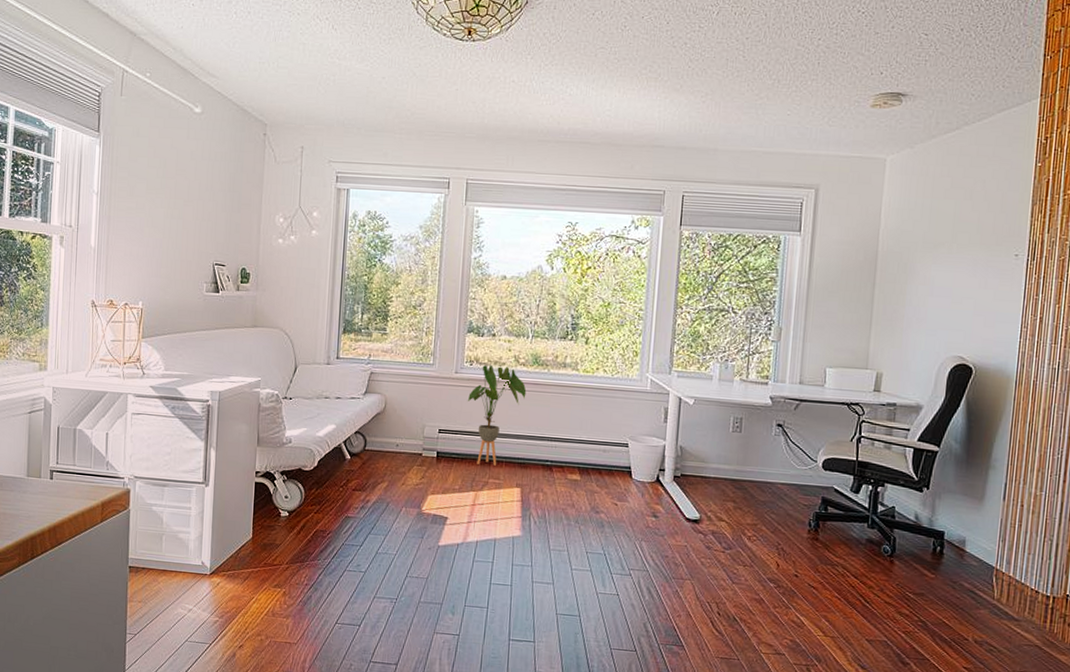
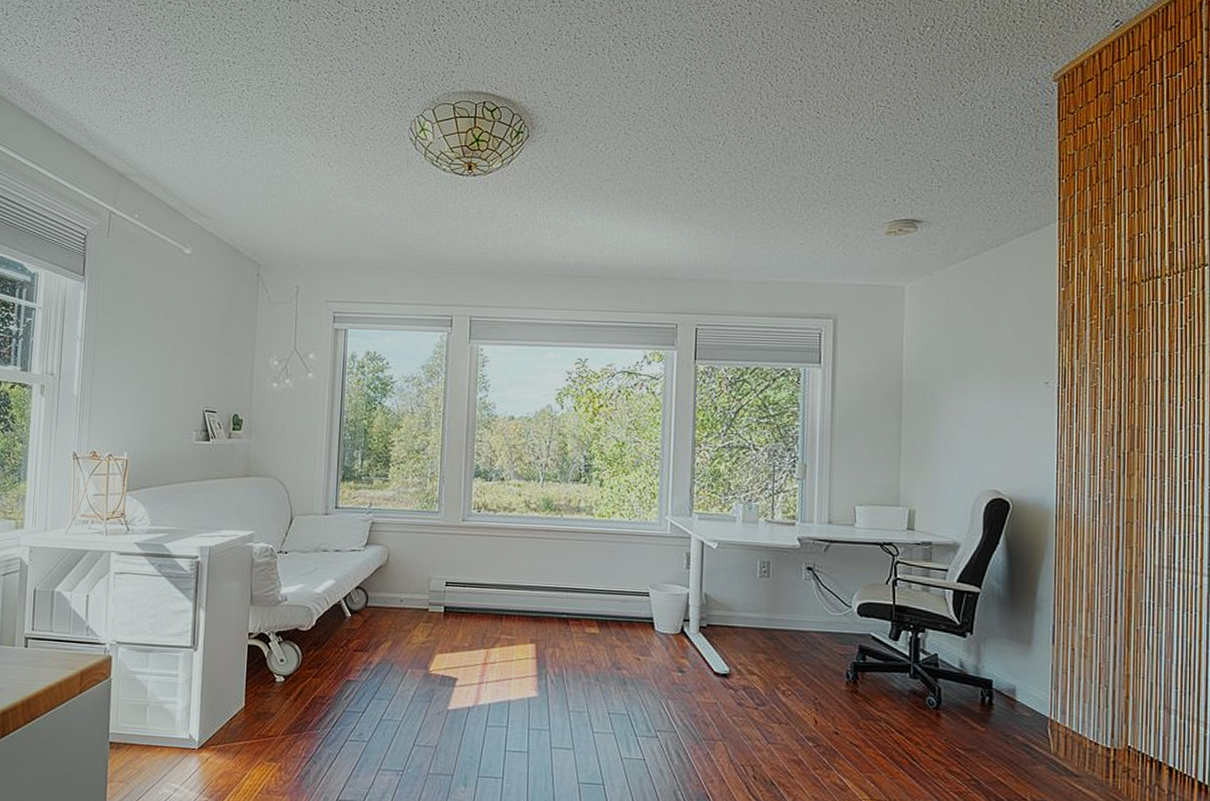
house plant: present [467,364,527,466] -> none [475,511,539,620]

